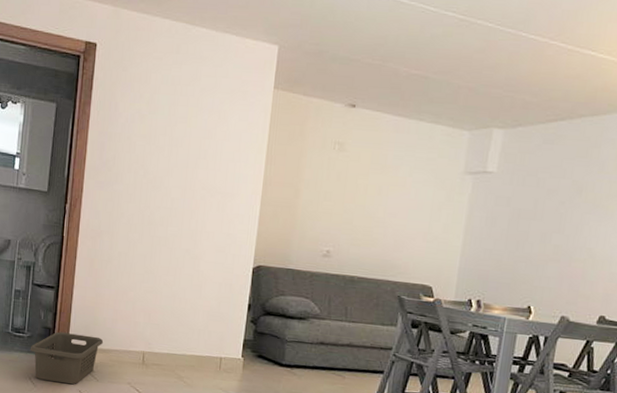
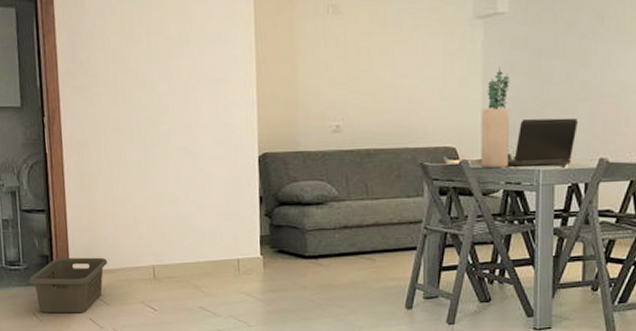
vase: none [452,220,490,312] -> present [481,67,510,169]
laptop computer: none [476,271,546,317] -> present [507,118,578,167]

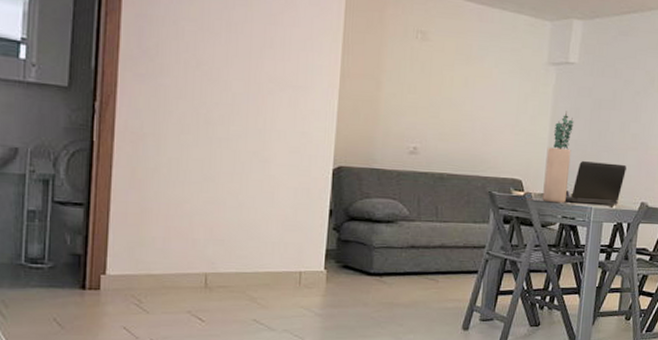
laundry basket: present [29,257,108,314] -> none [53,258,154,321]

